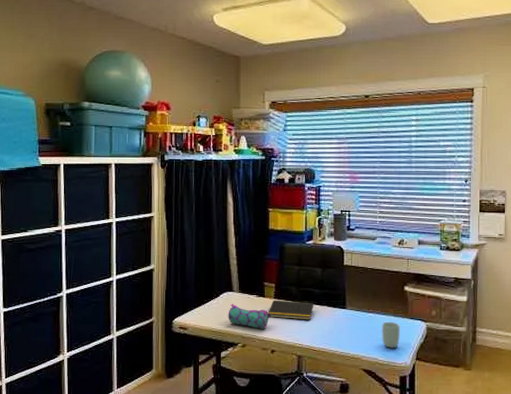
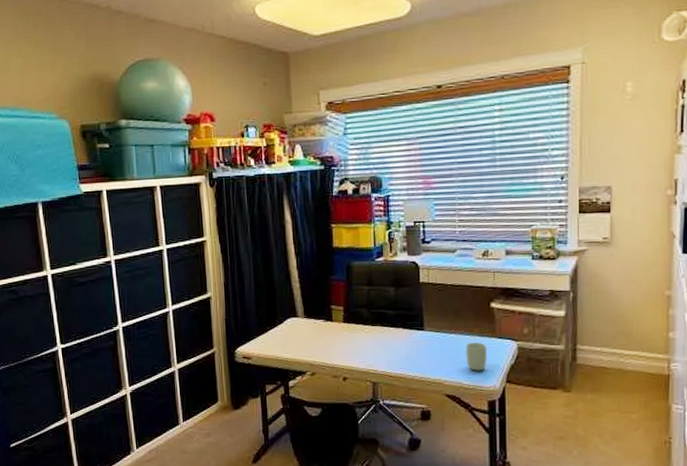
pencil case: present [228,304,271,330] -> none [293,330,341,356]
notepad: present [268,300,314,320] -> none [337,323,388,345]

